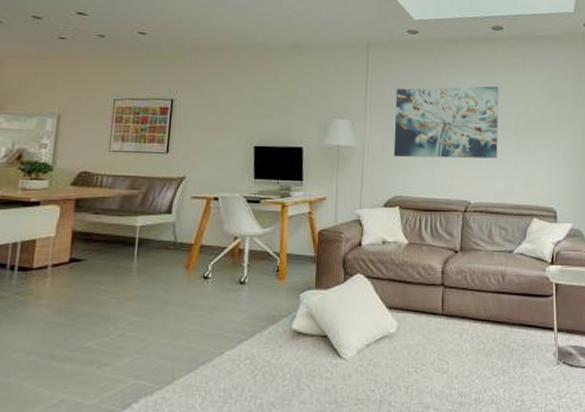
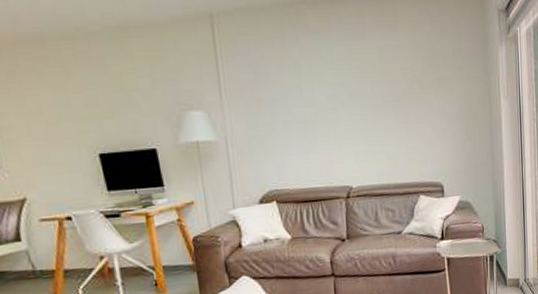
wall art: present [393,86,499,159] -> none [252,53,377,148]

